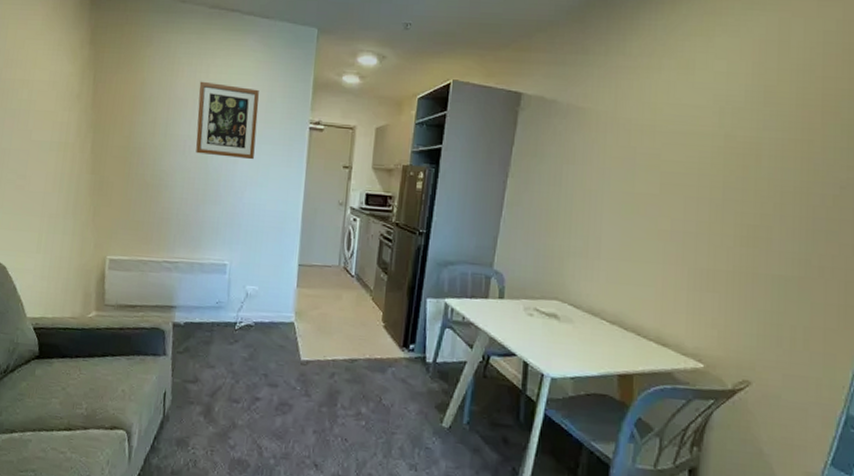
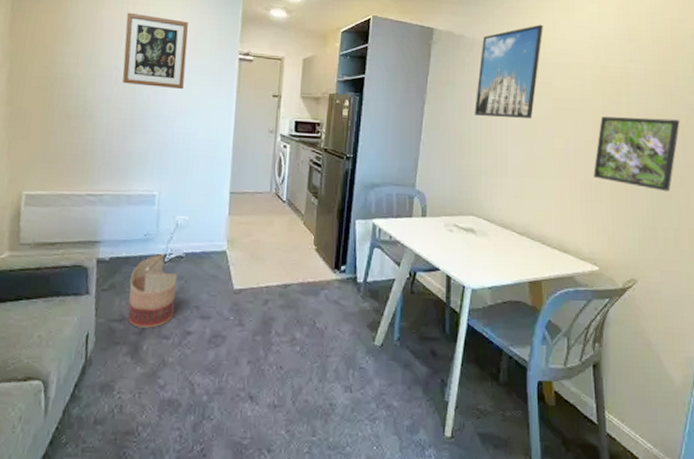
basket: none [200,321,247,392] -> present [127,253,178,328]
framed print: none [565,86,655,195] -> present [474,24,543,118]
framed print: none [705,194,824,284] -> present [593,116,680,192]

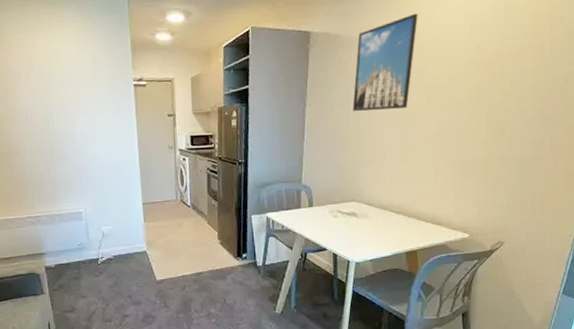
wall art: present [122,12,188,90] -> none [29,54,90,120]
basket: present [127,253,178,328] -> none [73,257,113,315]
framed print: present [593,116,680,192] -> none [466,92,553,162]

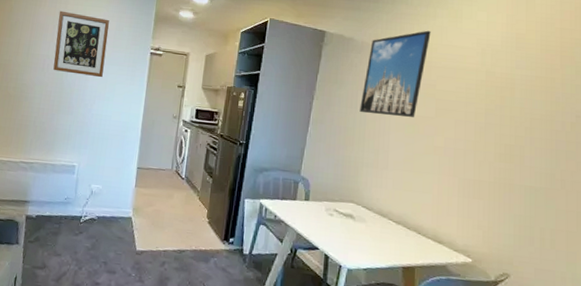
wall art: none [29,54,90,120] -> present [53,10,109,78]

